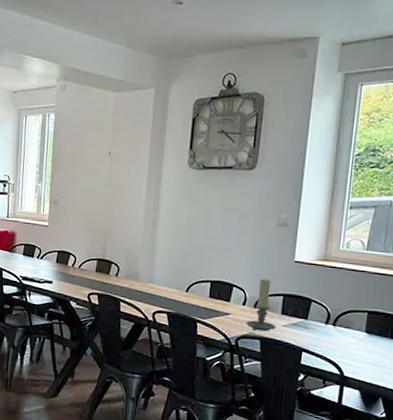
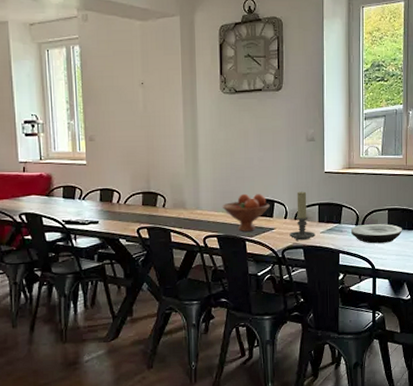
fruit bowl: none [176,273,228,313] -> present [222,193,270,232]
plate: none [318,324,383,350] -> present [350,224,402,244]

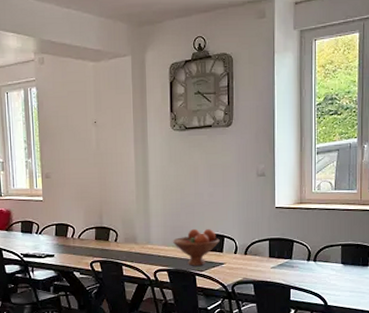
candle holder: present [289,191,316,242] -> none [239,226,266,277]
plate: present [350,224,402,244] -> none [302,260,356,280]

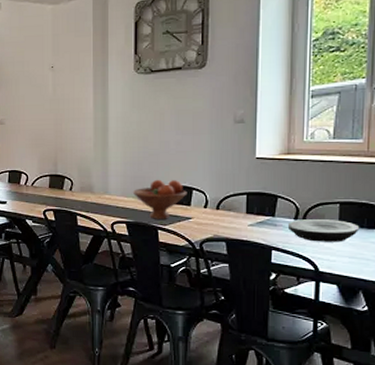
plate: none [302,260,356,280] -> present [287,219,359,242]

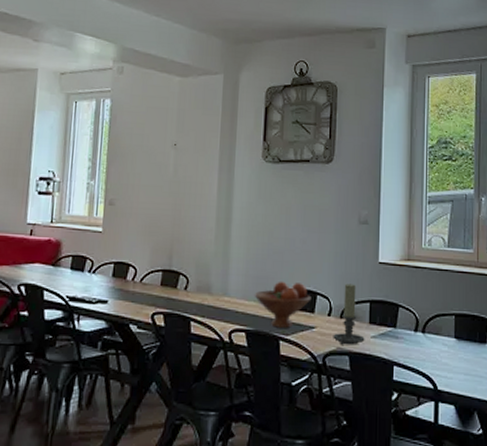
candle holder: none [209,179,242,234] -> present [333,283,365,346]
plate: present [287,219,359,242] -> none [408,331,472,358]

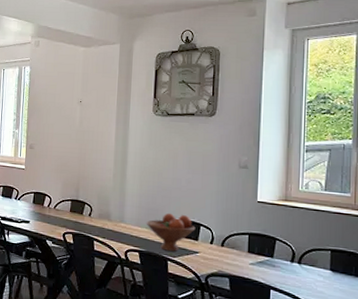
candle holder: present [333,283,365,346] -> none [214,218,244,270]

